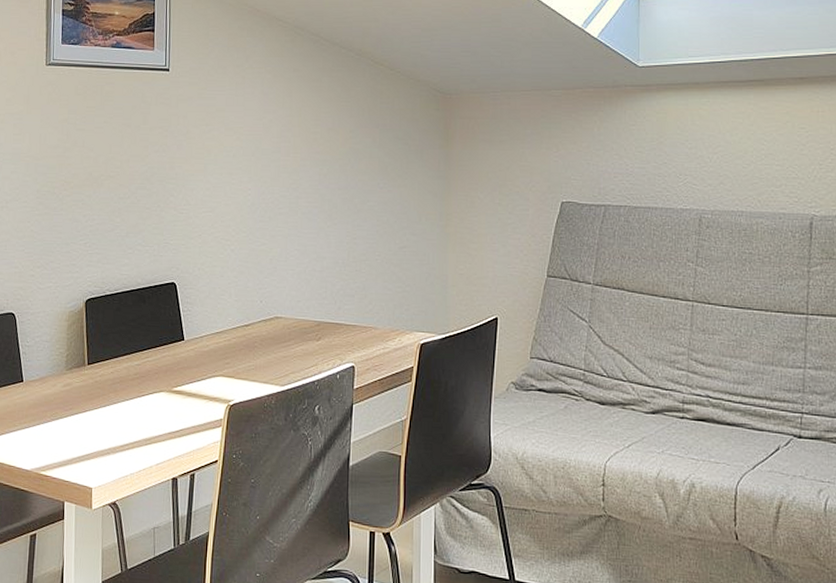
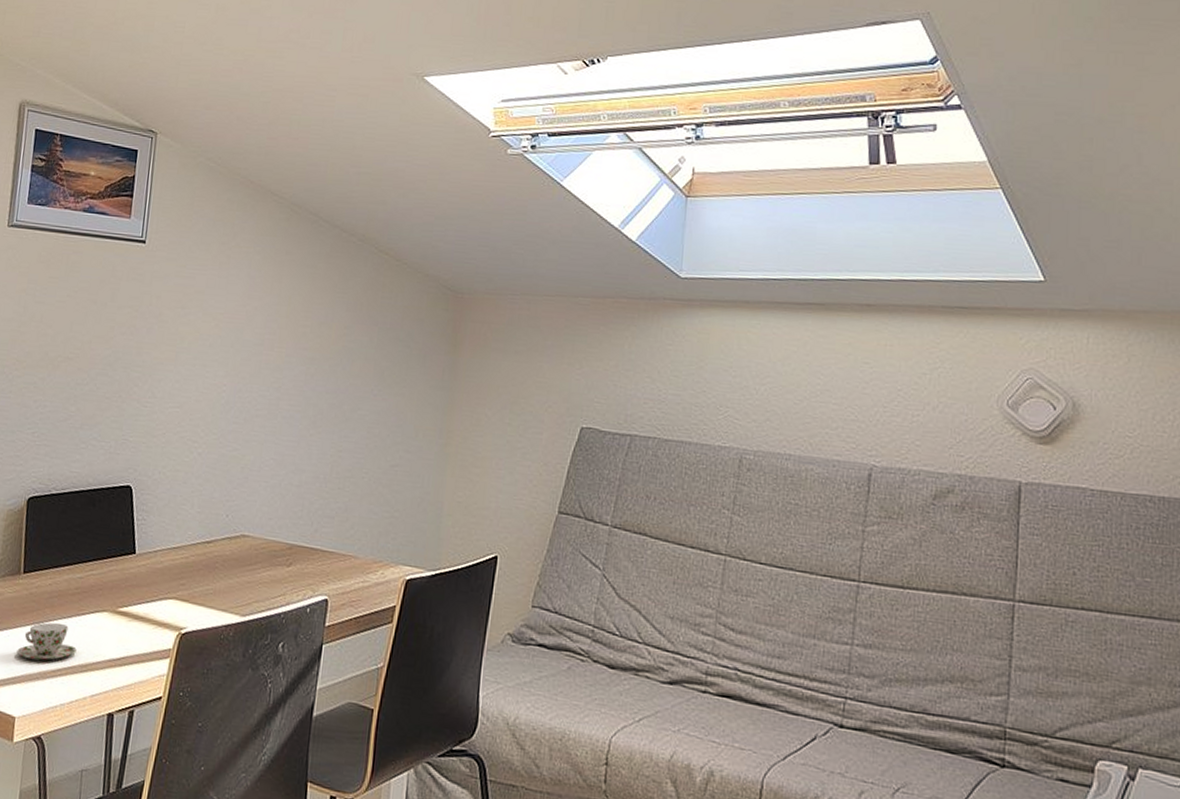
teacup: none [88,405,140,438] -> present [16,622,77,661]

